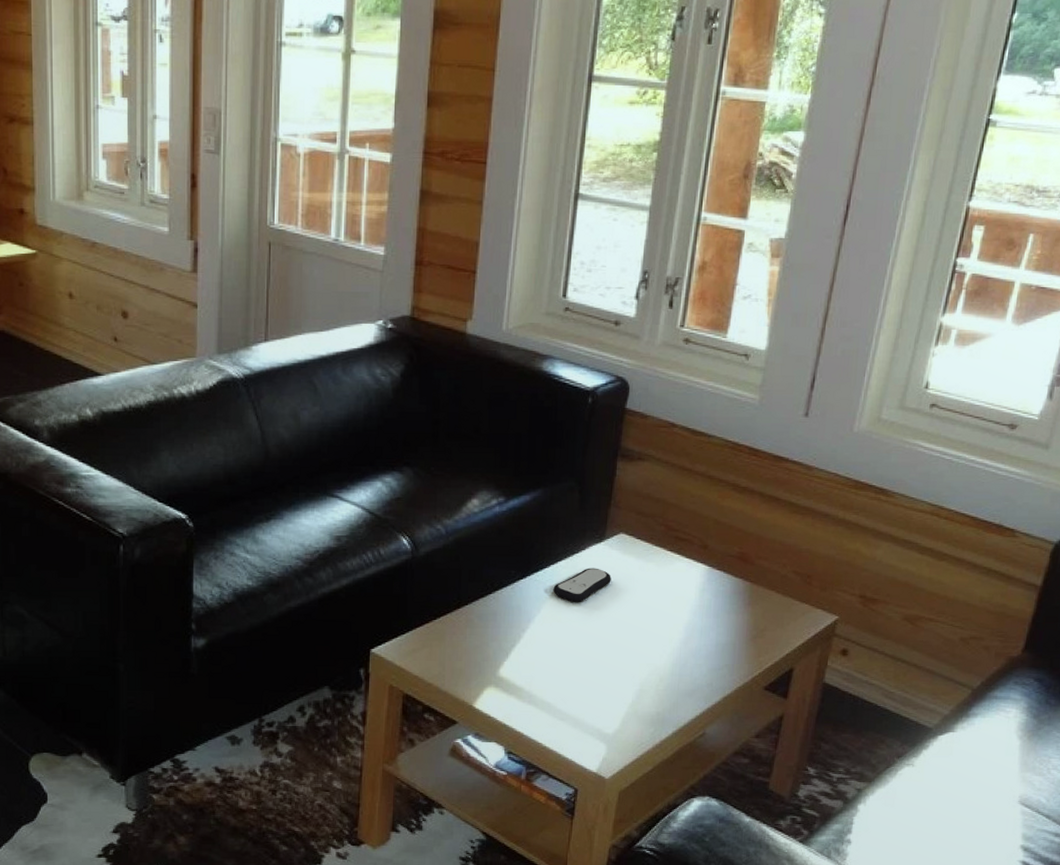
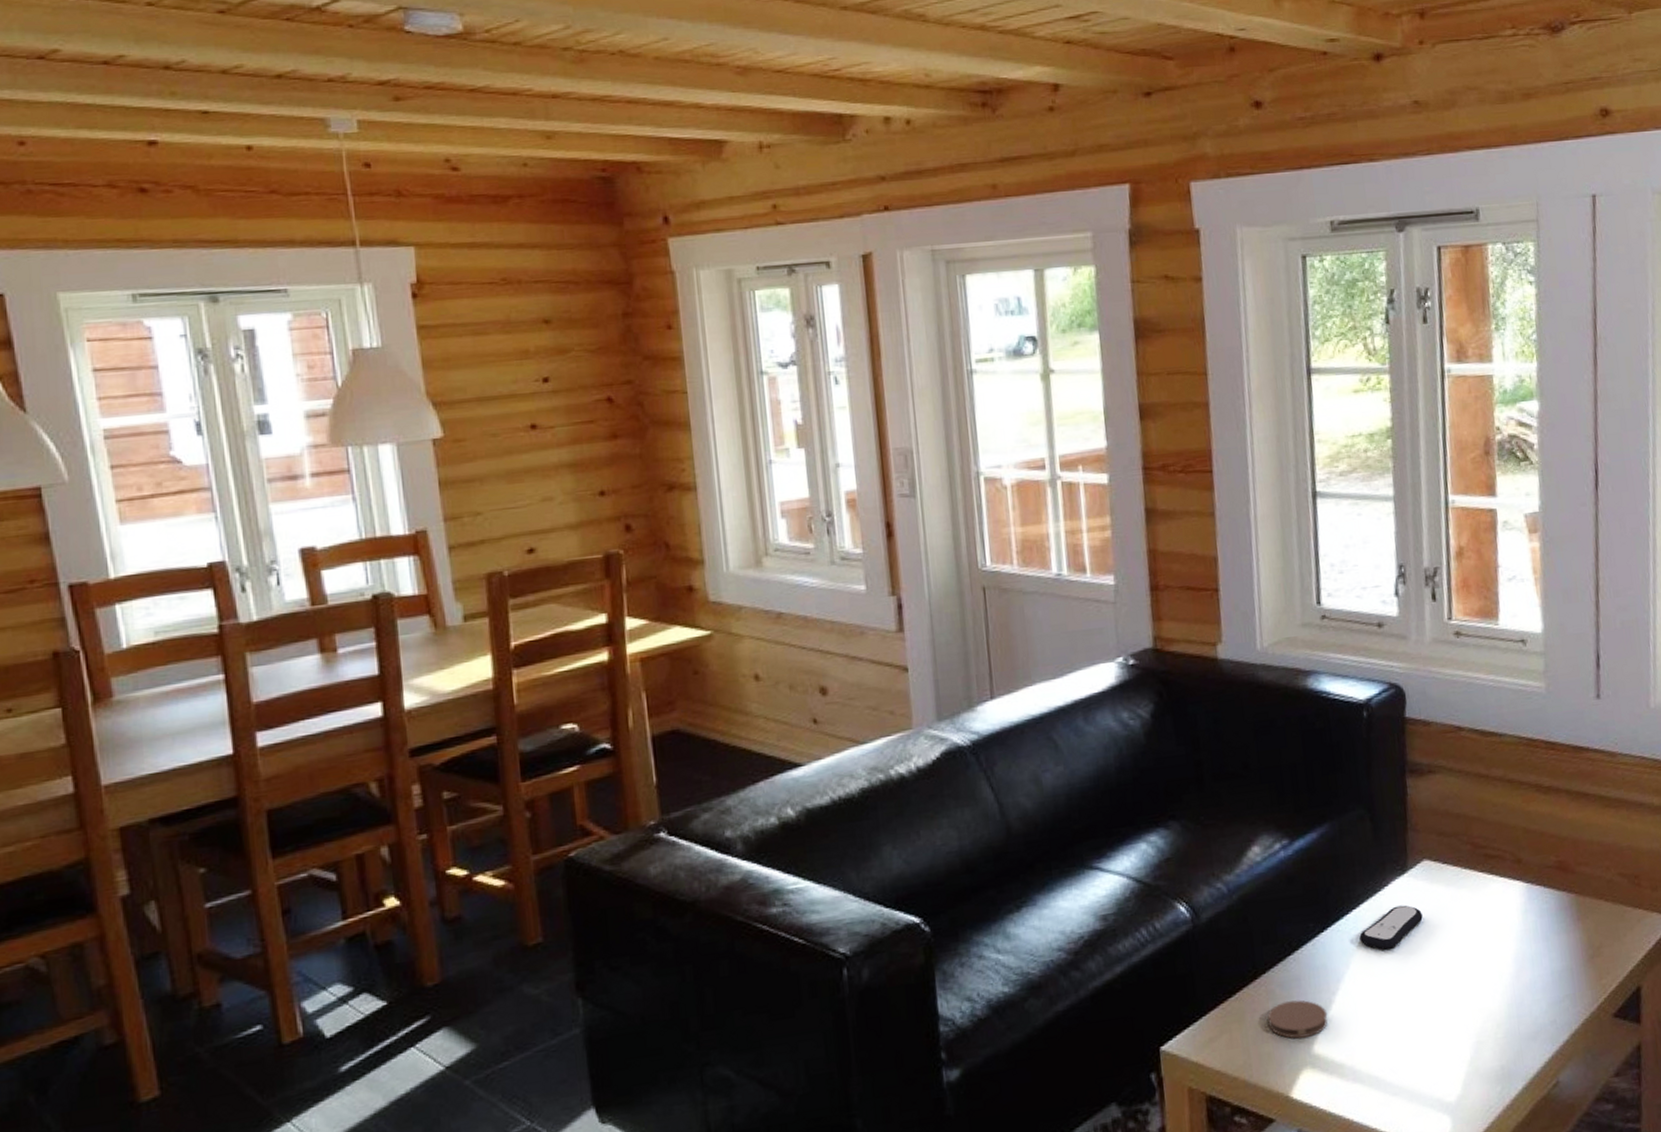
coaster: none [464,630,516,662] -> present [1267,1000,1328,1039]

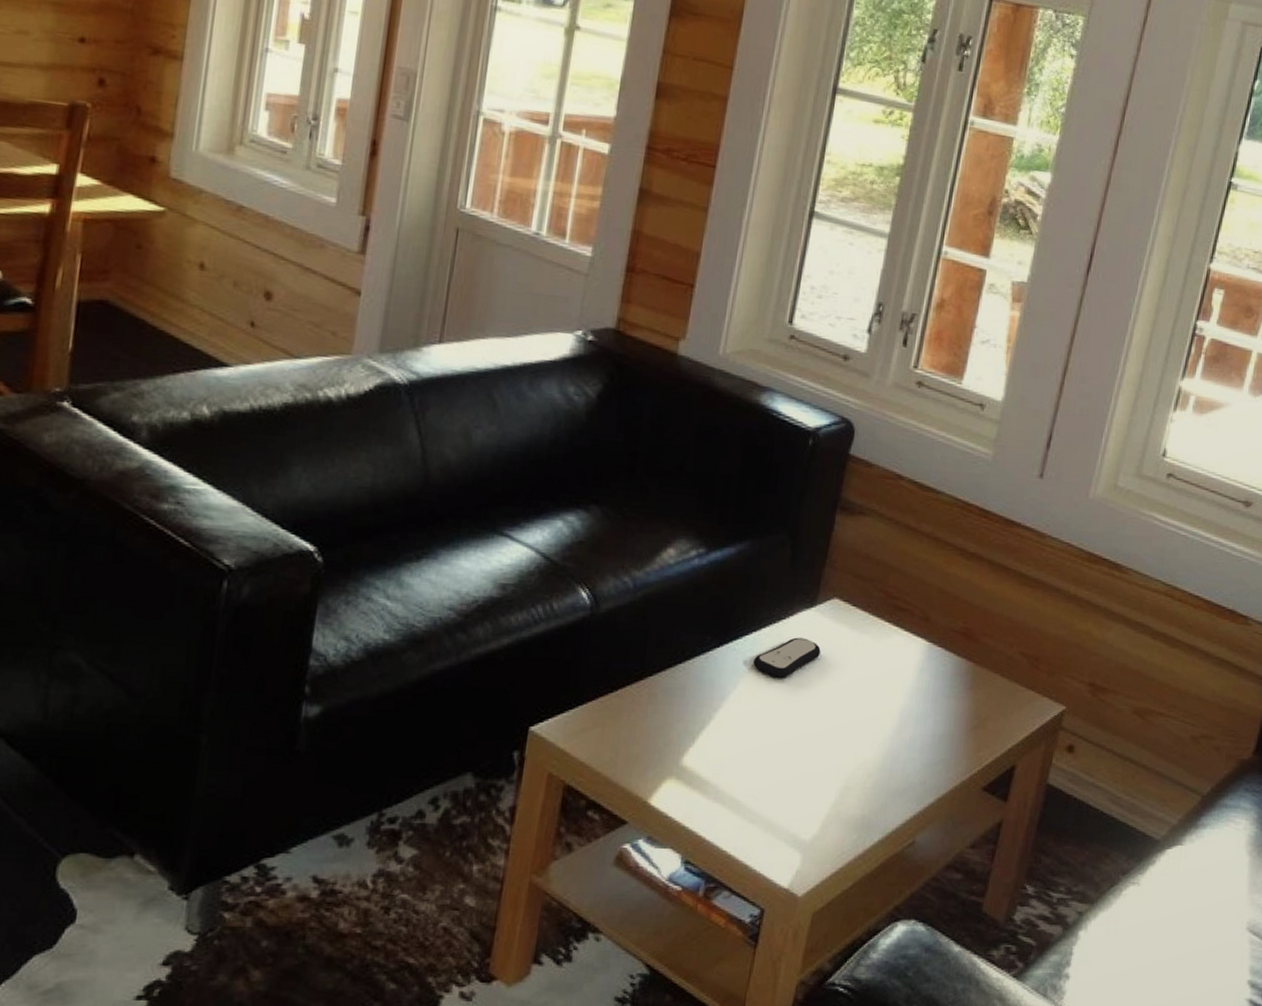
coaster: present [1267,1000,1328,1039] -> none [643,707,705,748]

